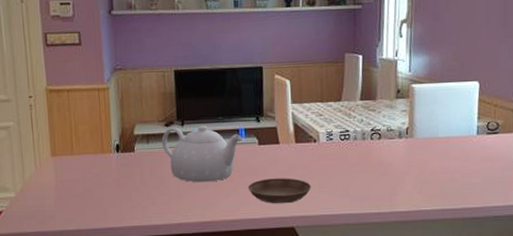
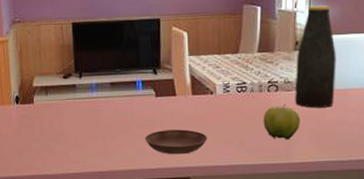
teapot: present [161,126,243,183] -> none [59,78,140,134]
fruit: none [367,152,404,188] -> present [263,104,300,140]
bottle: none [397,54,438,156] -> present [295,5,336,108]

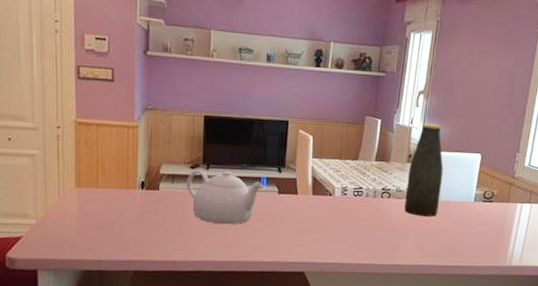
teapot: none [59,78,140,134] -> present [186,170,264,225]
saucer: present [144,129,207,155] -> none [264,226,323,250]
fruit: present [263,104,300,140] -> none [375,211,408,243]

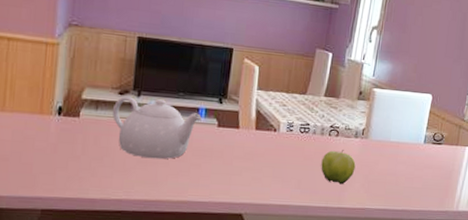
fruit: none [375,211,408,243] -> present [321,150,356,185]
bottle: present [404,124,443,217] -> none [352,60,394,158]

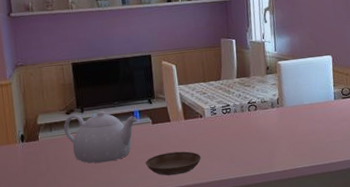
saucer: none [199,162,265,190] -> present [145,151,201,176]
fruit: present [321,150,356,185] -> none [247,121,279,152]

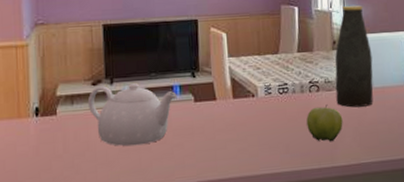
saucer: present [145,151,201,176] -> none [183,136,250,166]
fruit: none [247,121,279,152] -> present [306,105,343,142]
bottle: none [269,35,304,123] -> present [335,5,374,108]

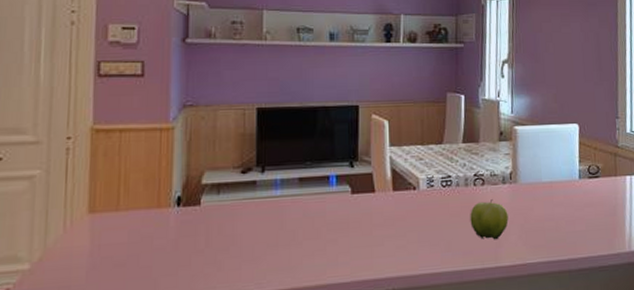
teapot: present [87,83,177,146] -> none [235,172,333,241]
bottle: present [335,5,374,108] -> none [501,95,541,203]

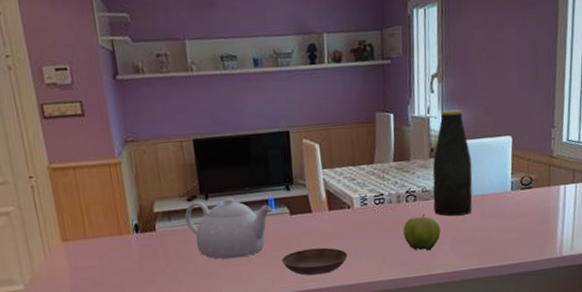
teapot: none [235,172,333,241] -> present [184,198,273,259]
saucer: none [337,231,410,264] -> present [281,247,348,276]
bottle: none [501,95,541,203] -> present [432,110,473,217]

